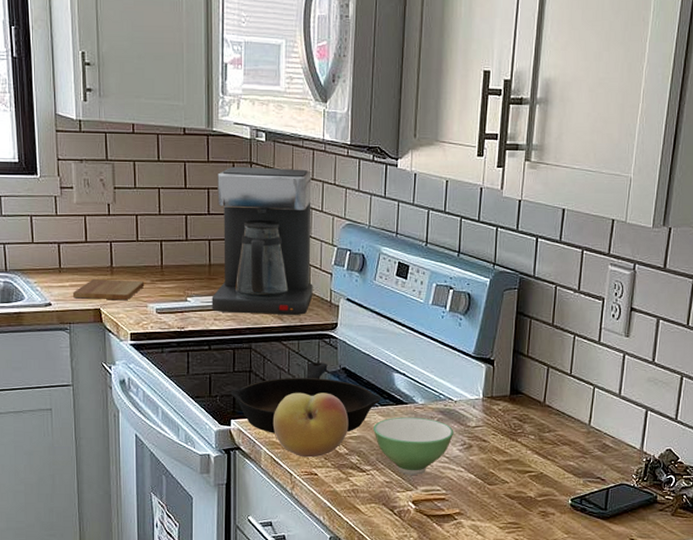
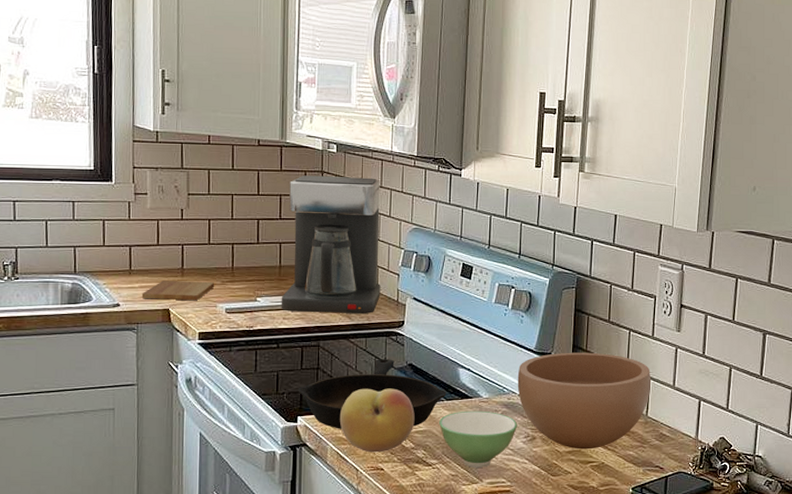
bowl: none [454,357,595,459] -> present [517,352,650,450]

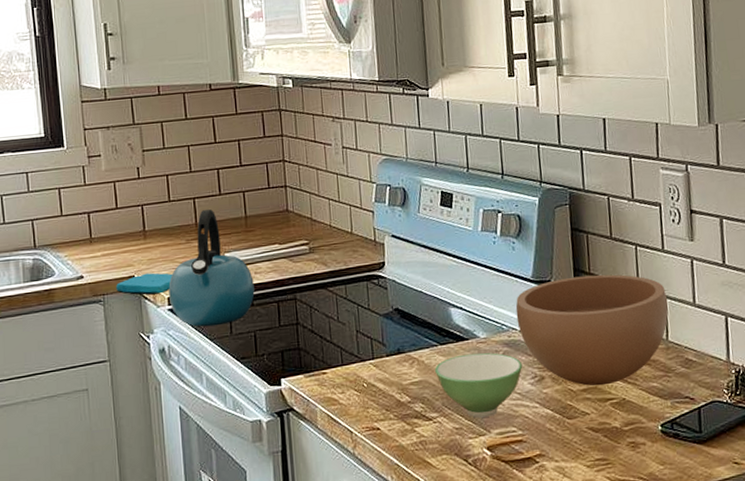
cutting board: present [141,281,215,300] -> none [104,241,180,268]
sponge: none [150,308,206,329] -> present [116,273,173,296]
kettle: none [200,256,282,363] -> present [168,209,255,327]
coffee maker: present [281,175,381,315] -> none [247,110,356,265]
frying pan: present [298,359,447,429] -> none [278,305,440,389]
fruit: present [339,388,415,453] -> none [325,337,409,412]

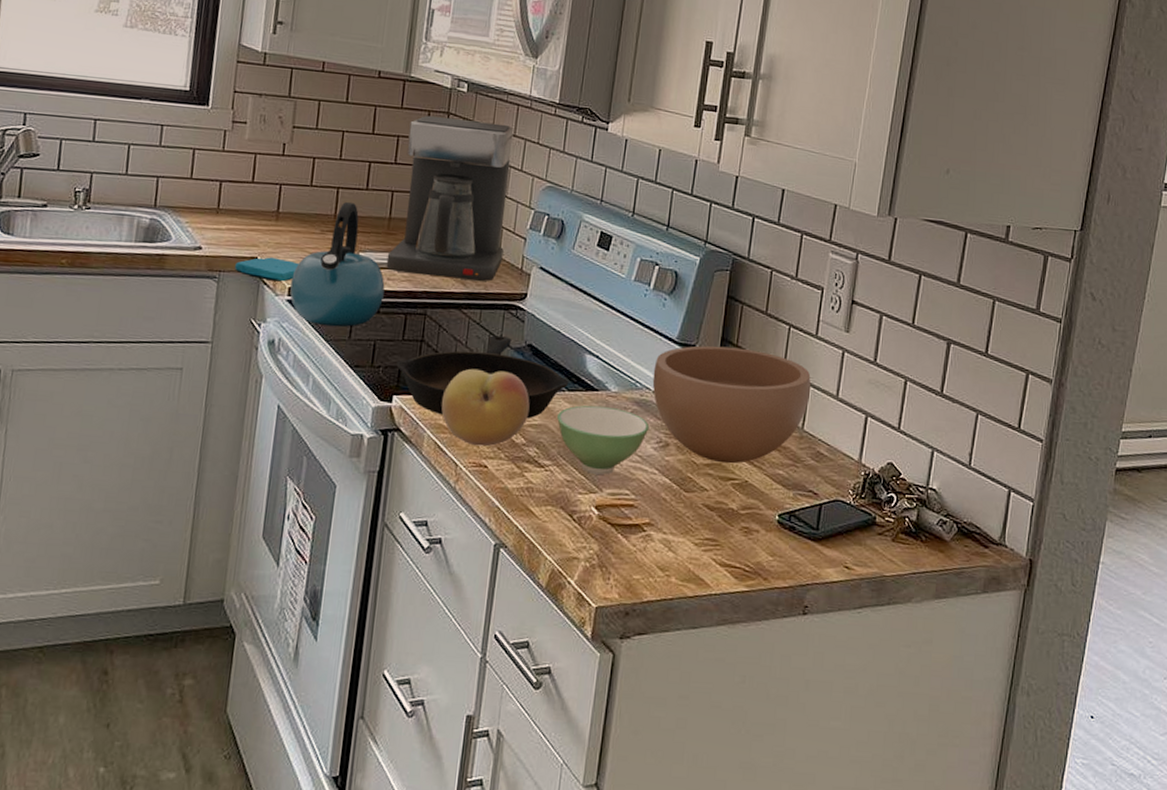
coffee maker: none [247,110,356,265] -> present [386,115,514,282]
frying pan: none [278,305,440,389] -> present [396,335,569,419]
fruit: none [325,337,409,412] -> present [441,368,530,447]

